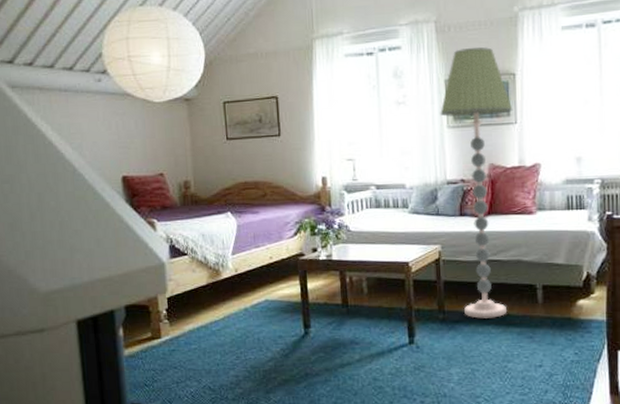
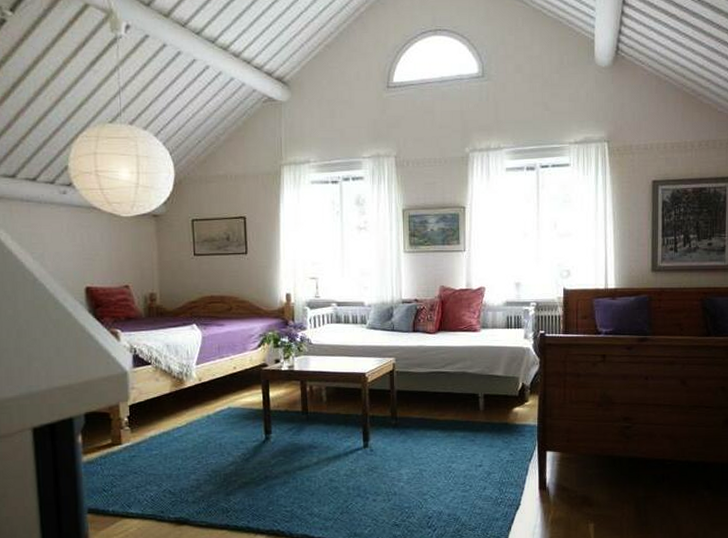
floor lamp: present [440,47,513,319] -> none [397,182,462,424]

